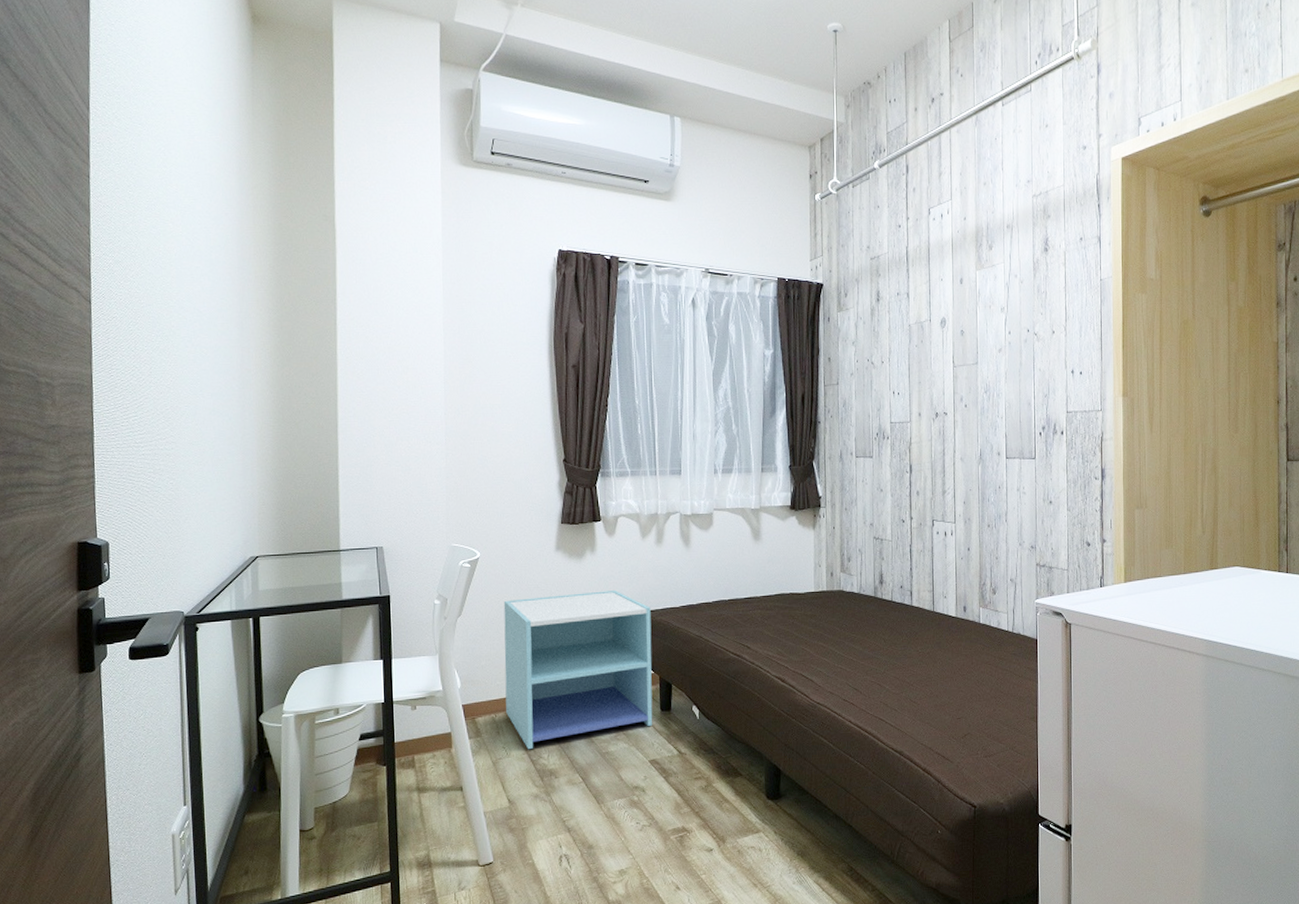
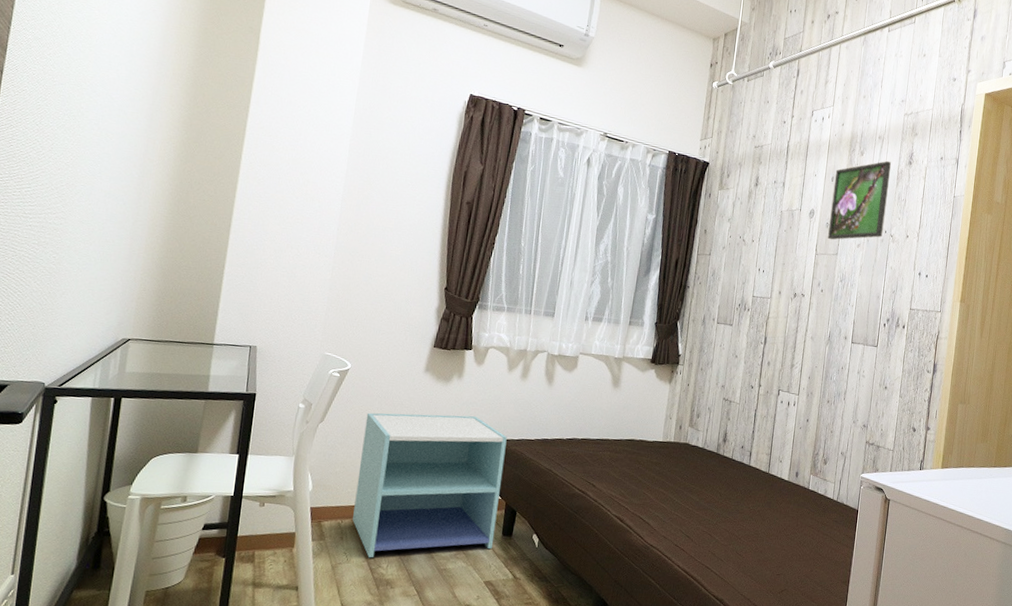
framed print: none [963,251,1025,349] -> present [828,160,891,240]

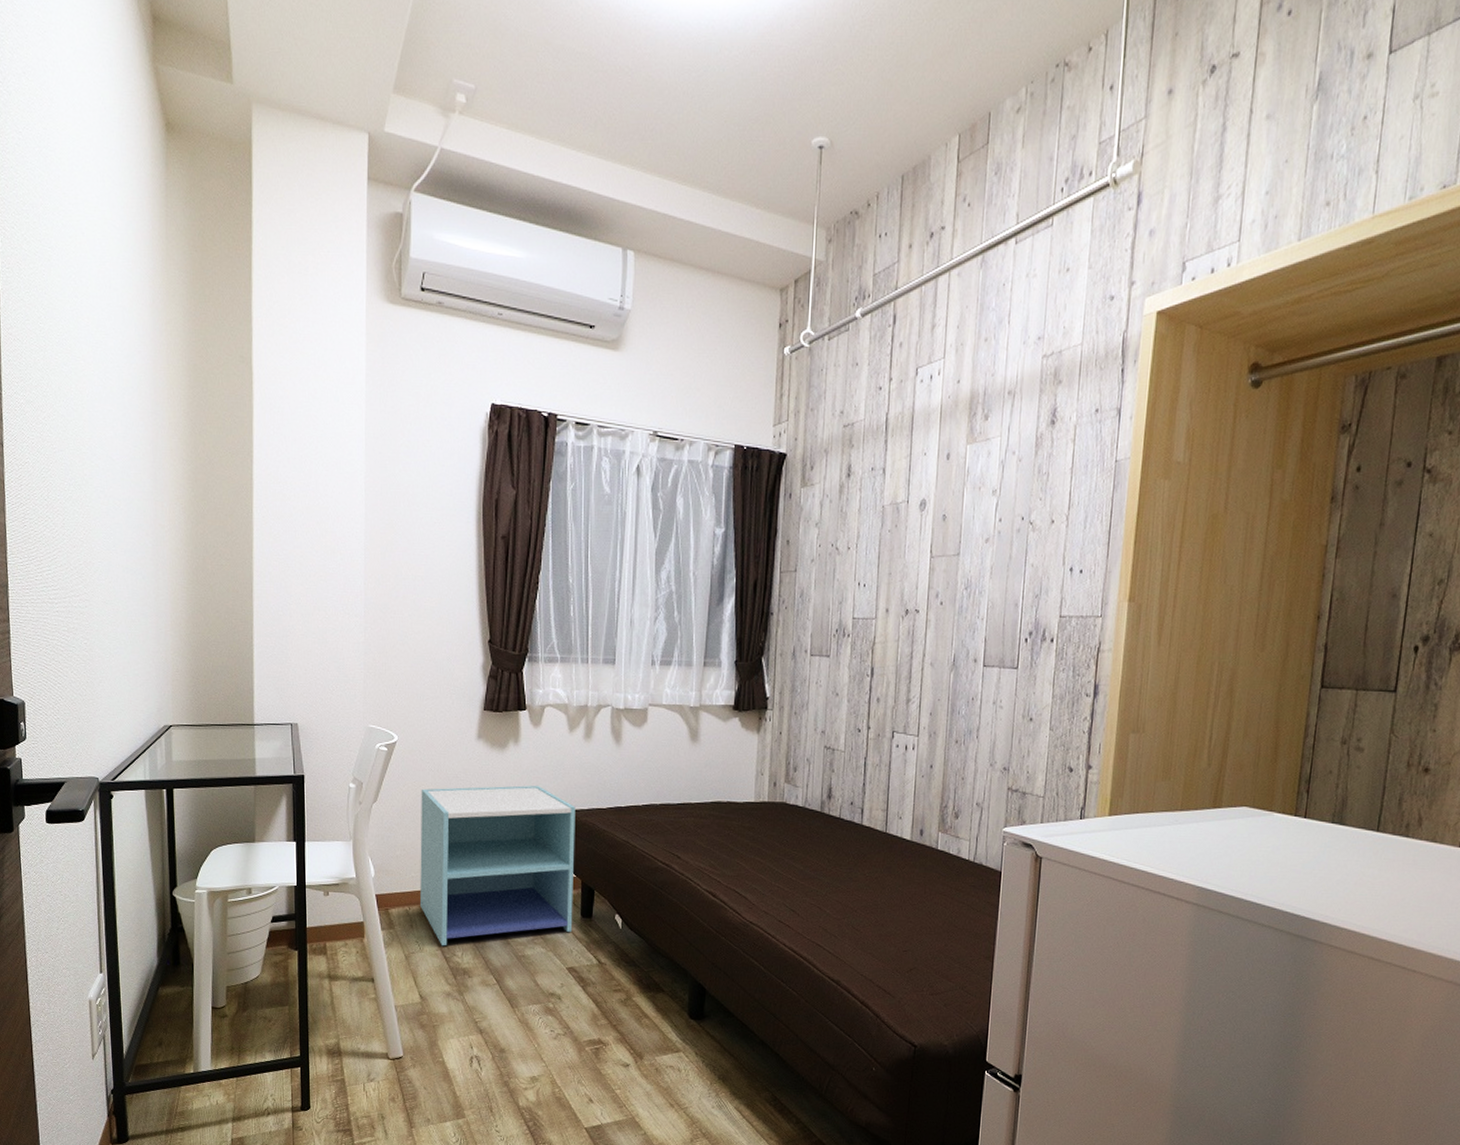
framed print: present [828,160,891,240] -> none [946,422,1026,537]

